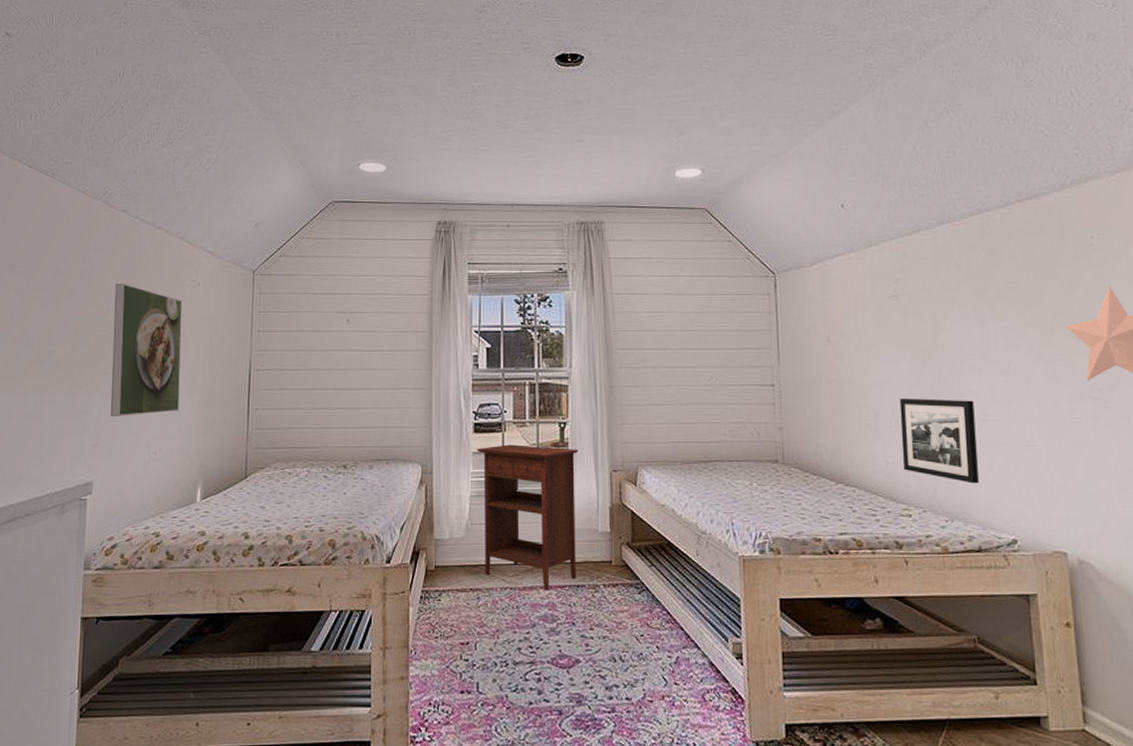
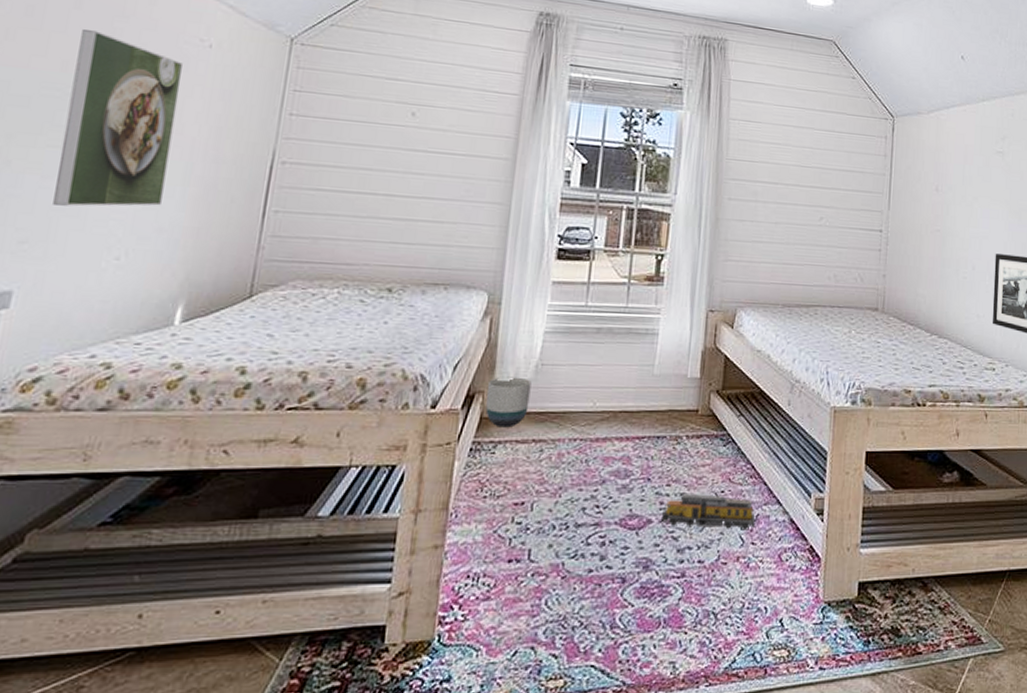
planter: none [429,535,464,579] -> present [485,376,532,428]
nightstand: present [476,444,579,590] -> none [552,275,675,441]
toy train: none [587,637,676,670] -> present [660,494,756,529]

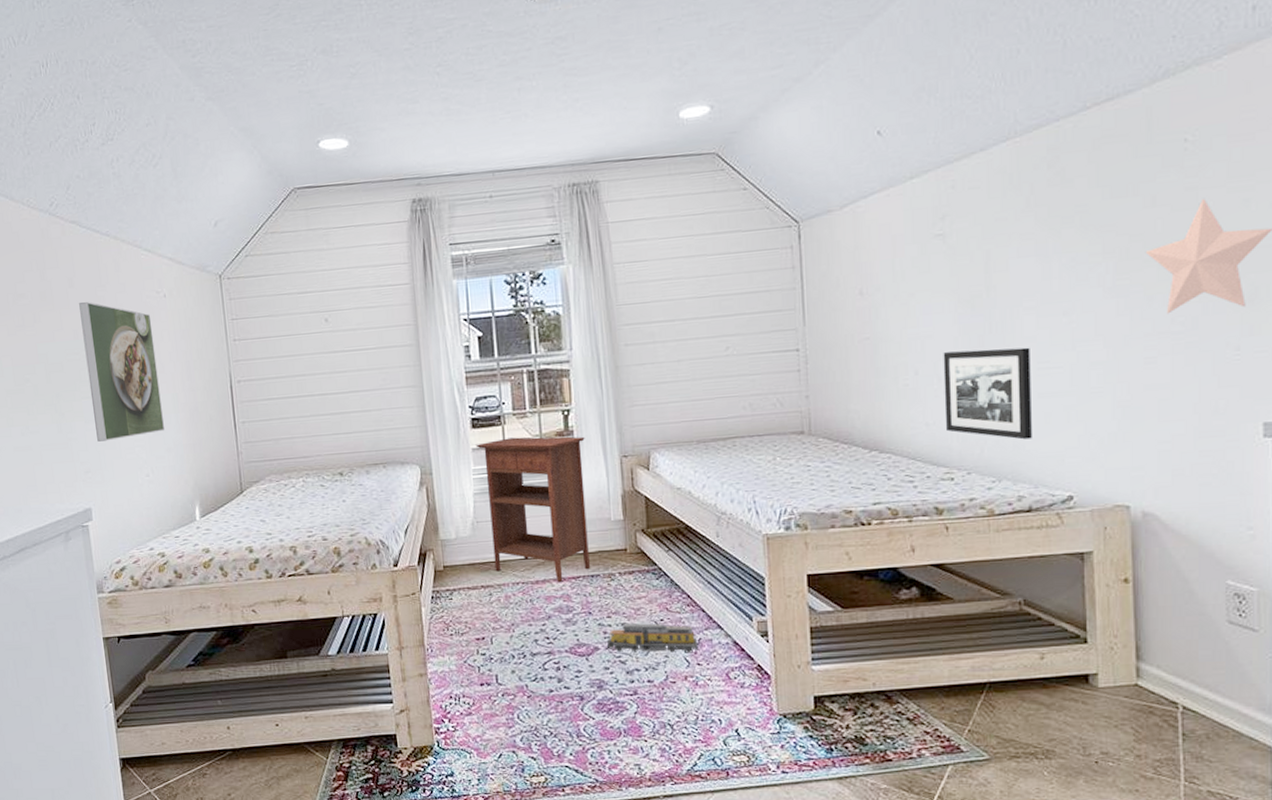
planter: present [485,376,532,428] -> none [435,534,473,578]
nightstand: none [552,275,675,441] -> present [475,436,590,582]

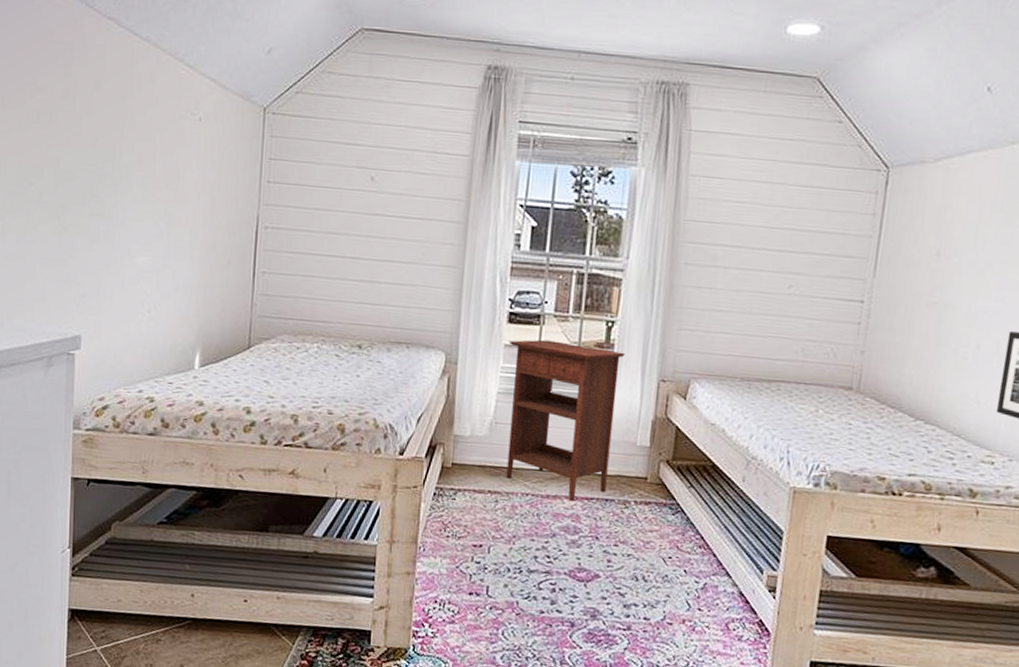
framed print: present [79,302,164,442] -> none [100,110,181,267]
toy train: present [606,623,699,653] -> none [607,555,703,596]

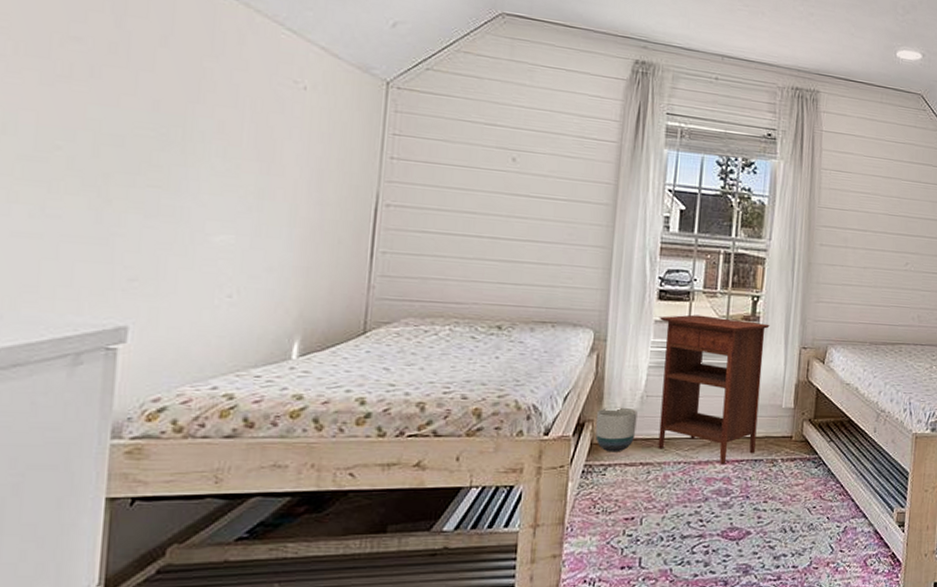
planter: none [446,431,487,478] -> present [595,407,638,452]

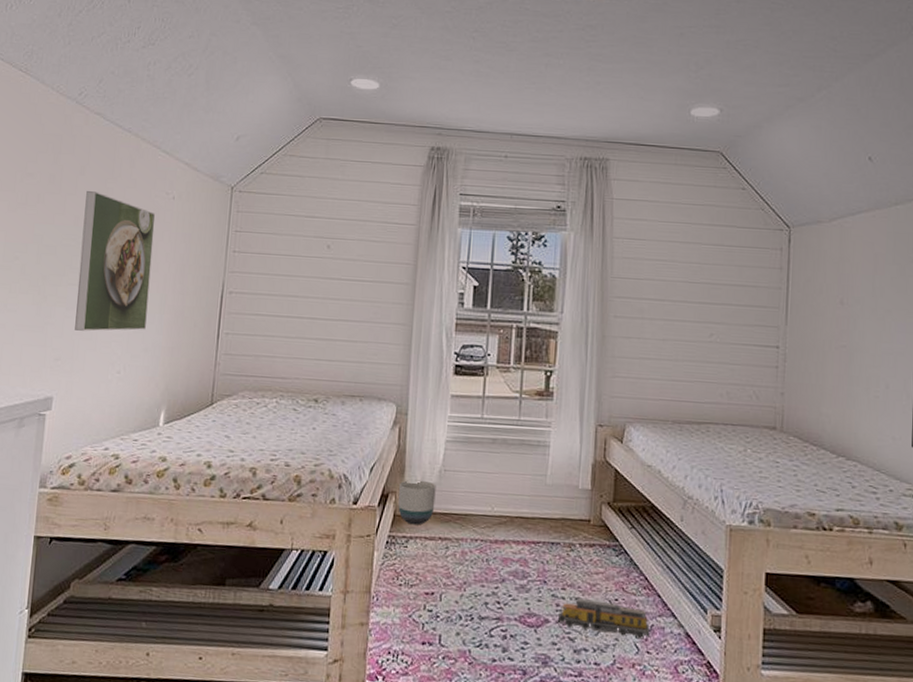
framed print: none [159,69,279,246] -> present [75,191,156,332]
nightstand: present [658,314,770,464] -> none [455,389,564,545]
toy train: none [758,509,844,539] -> present [557,598,650,638]

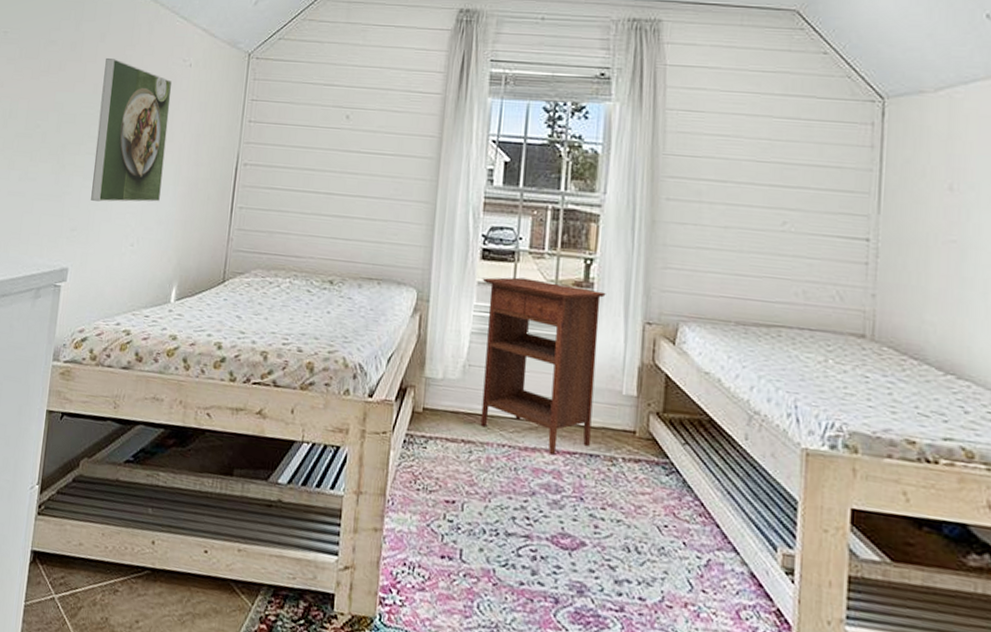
planter: present [398,480,436,526] -> none [417,374,460,425]
nightstand: none [455,389,564,545] -> present [480,277,606,455]
toy train: present [557,598,650,638] -> none [595,521,707,574]

